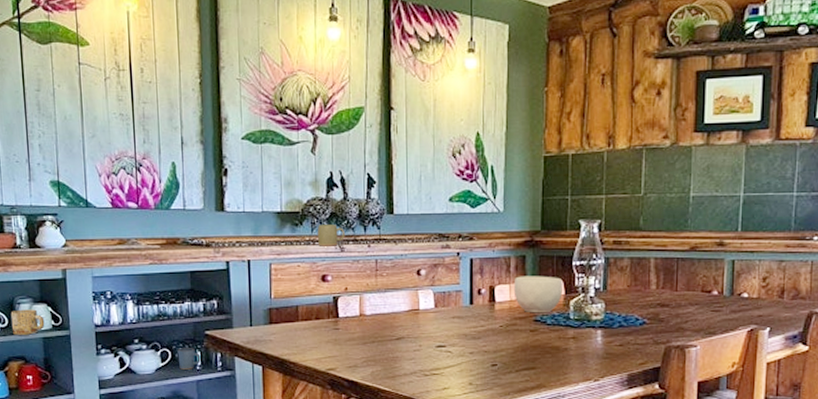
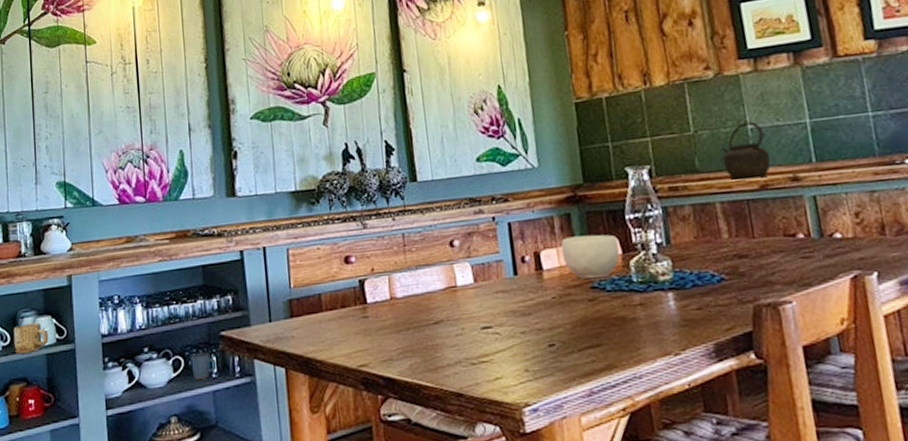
mug: present [317,225,345,246] -> none [335,199,366,225]
kettle: none [663,190,704,241] -> present [720,121,771,181]

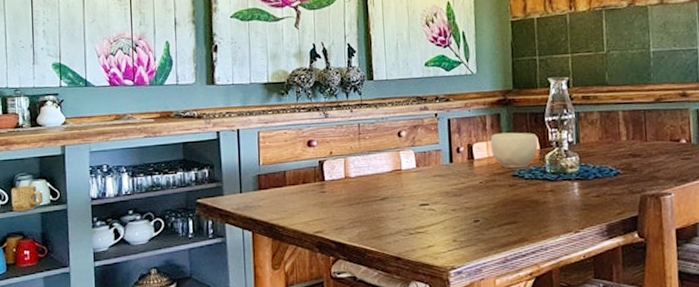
mug: present [190,352,217,380] -> none [170,216,193,239]
kettle: present [720,121,771,181] -> none [627,46,666,94]

